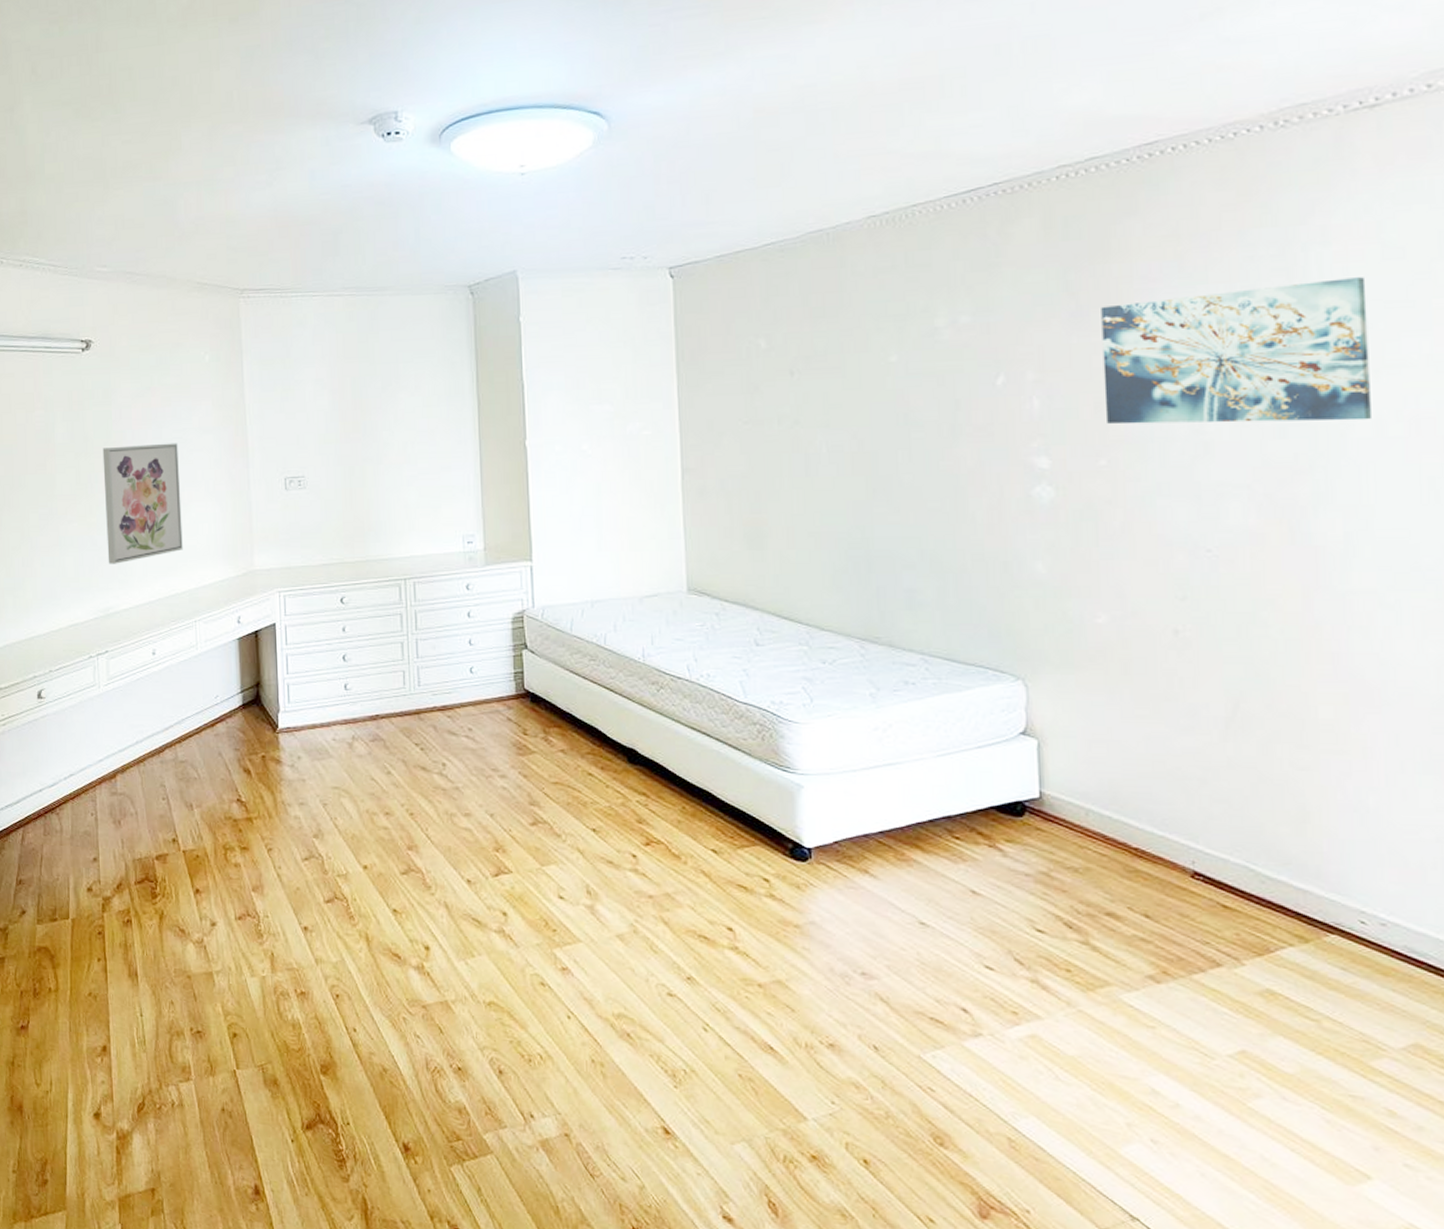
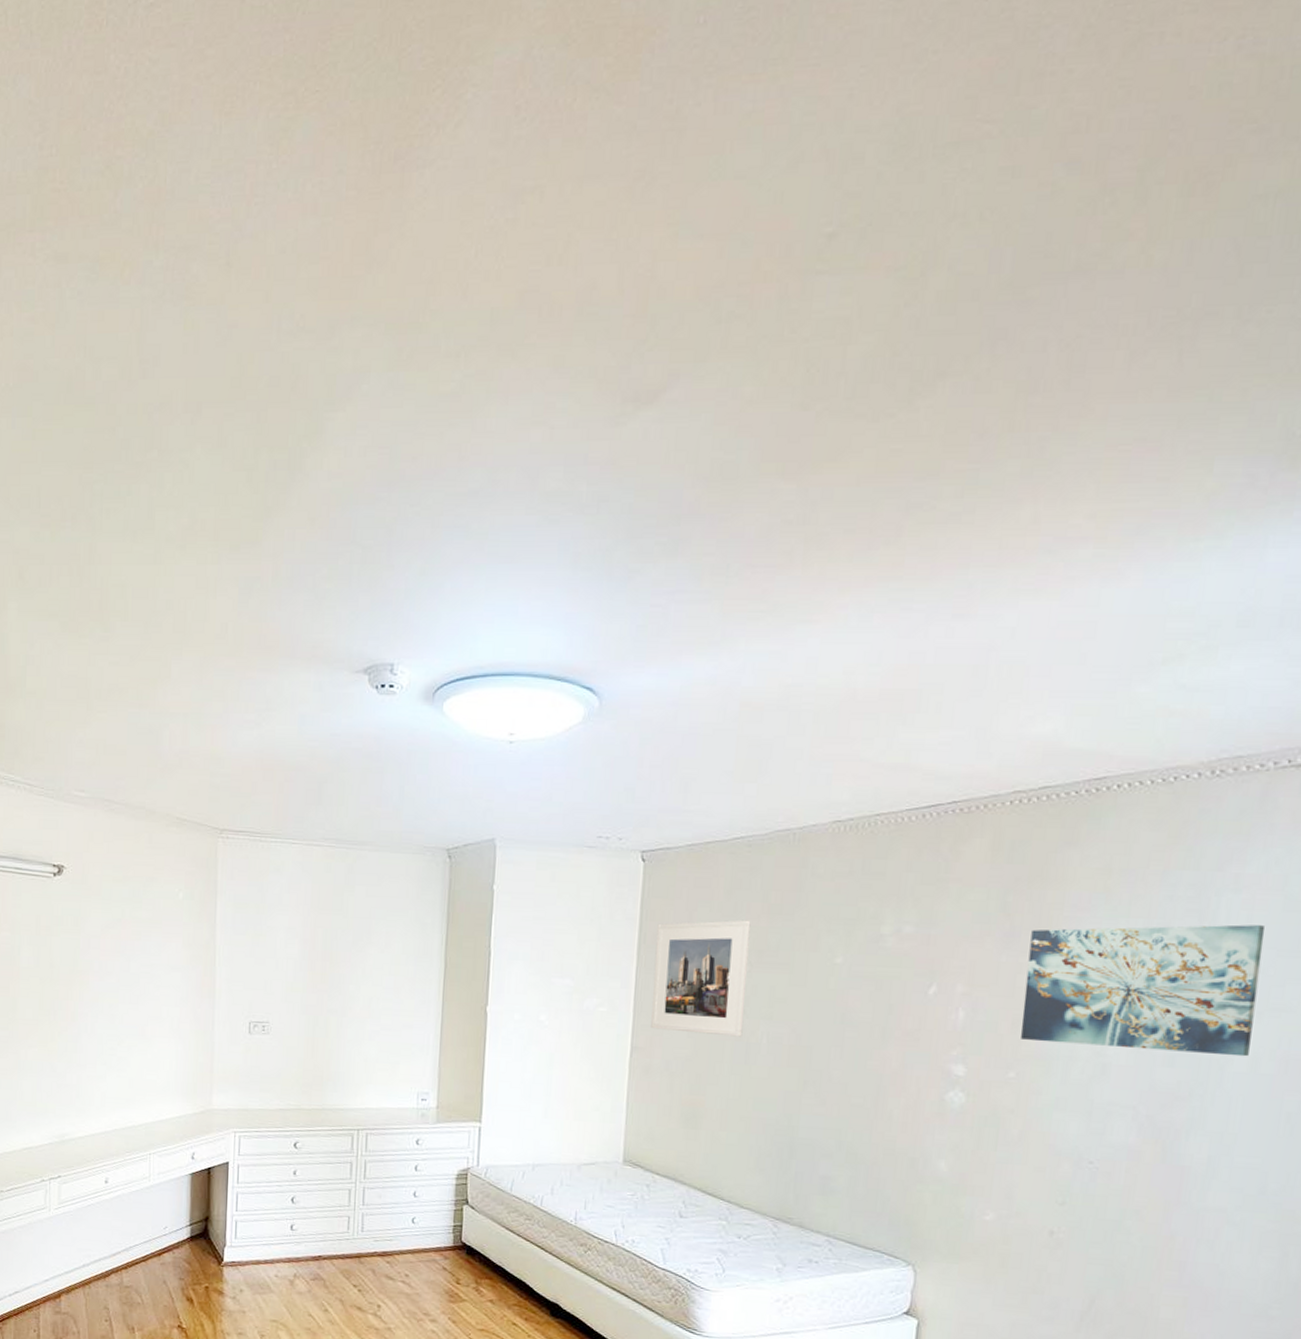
wall art: present [102,443,183,564] -> none [66,975,145,1092]
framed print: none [695,326,799,449] -> present [651,919,751,1037]

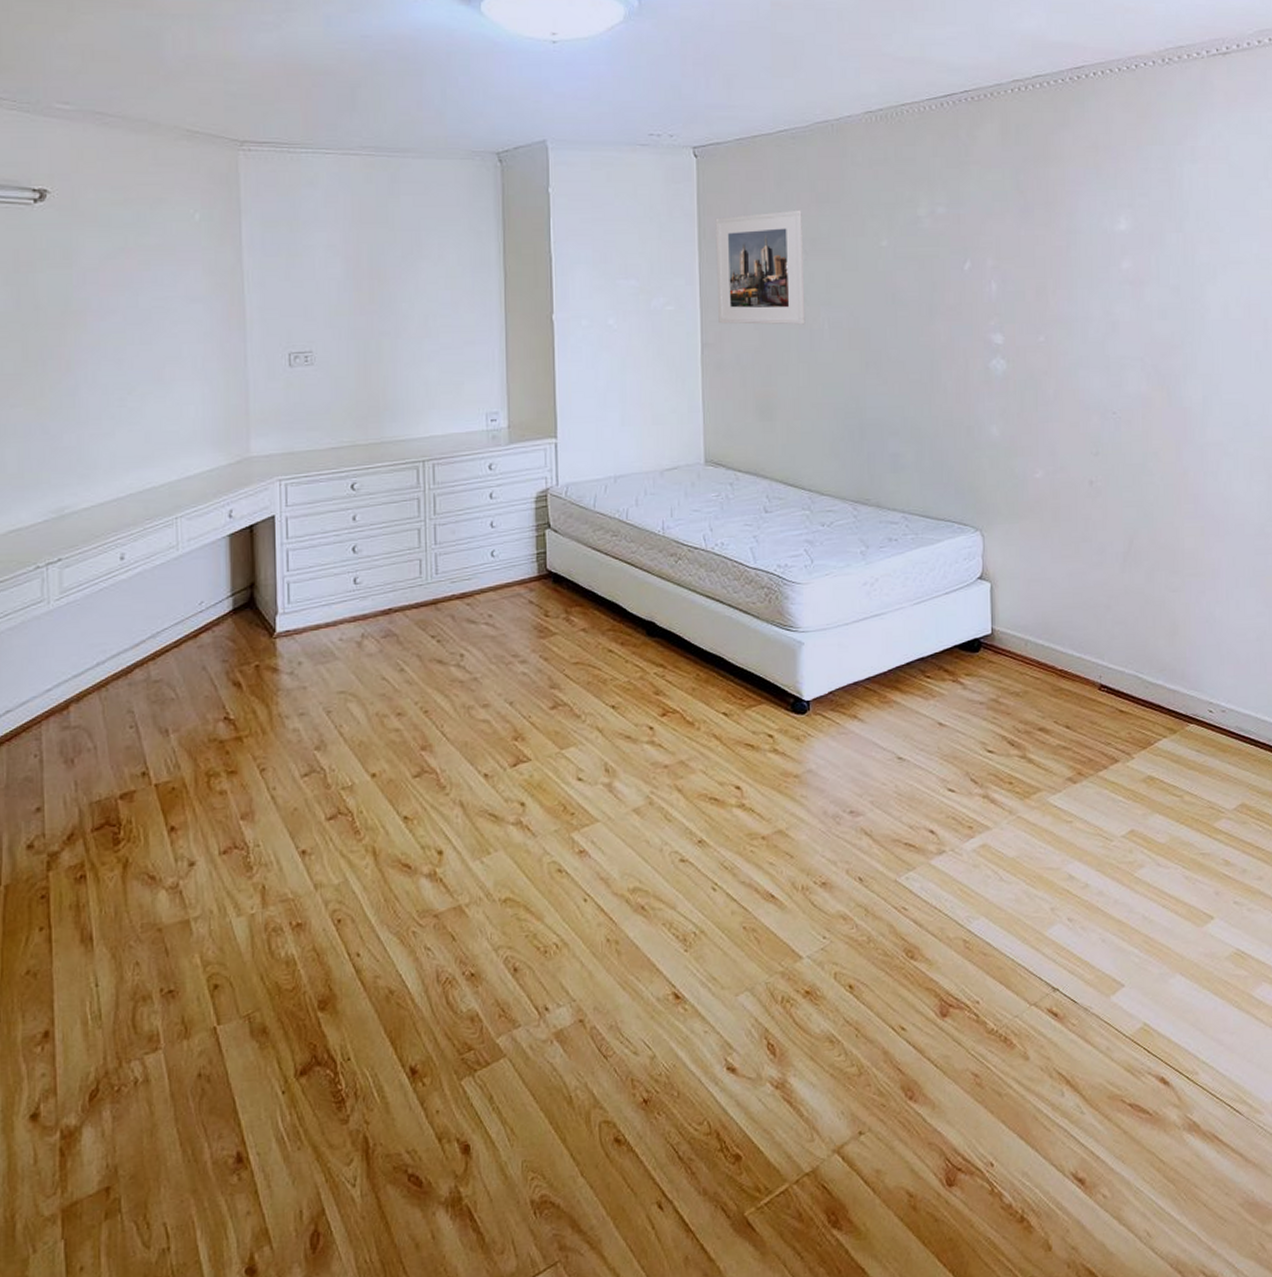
wall art: present [1021,924,1265,1057] -> none [1042,190,1221,306]

